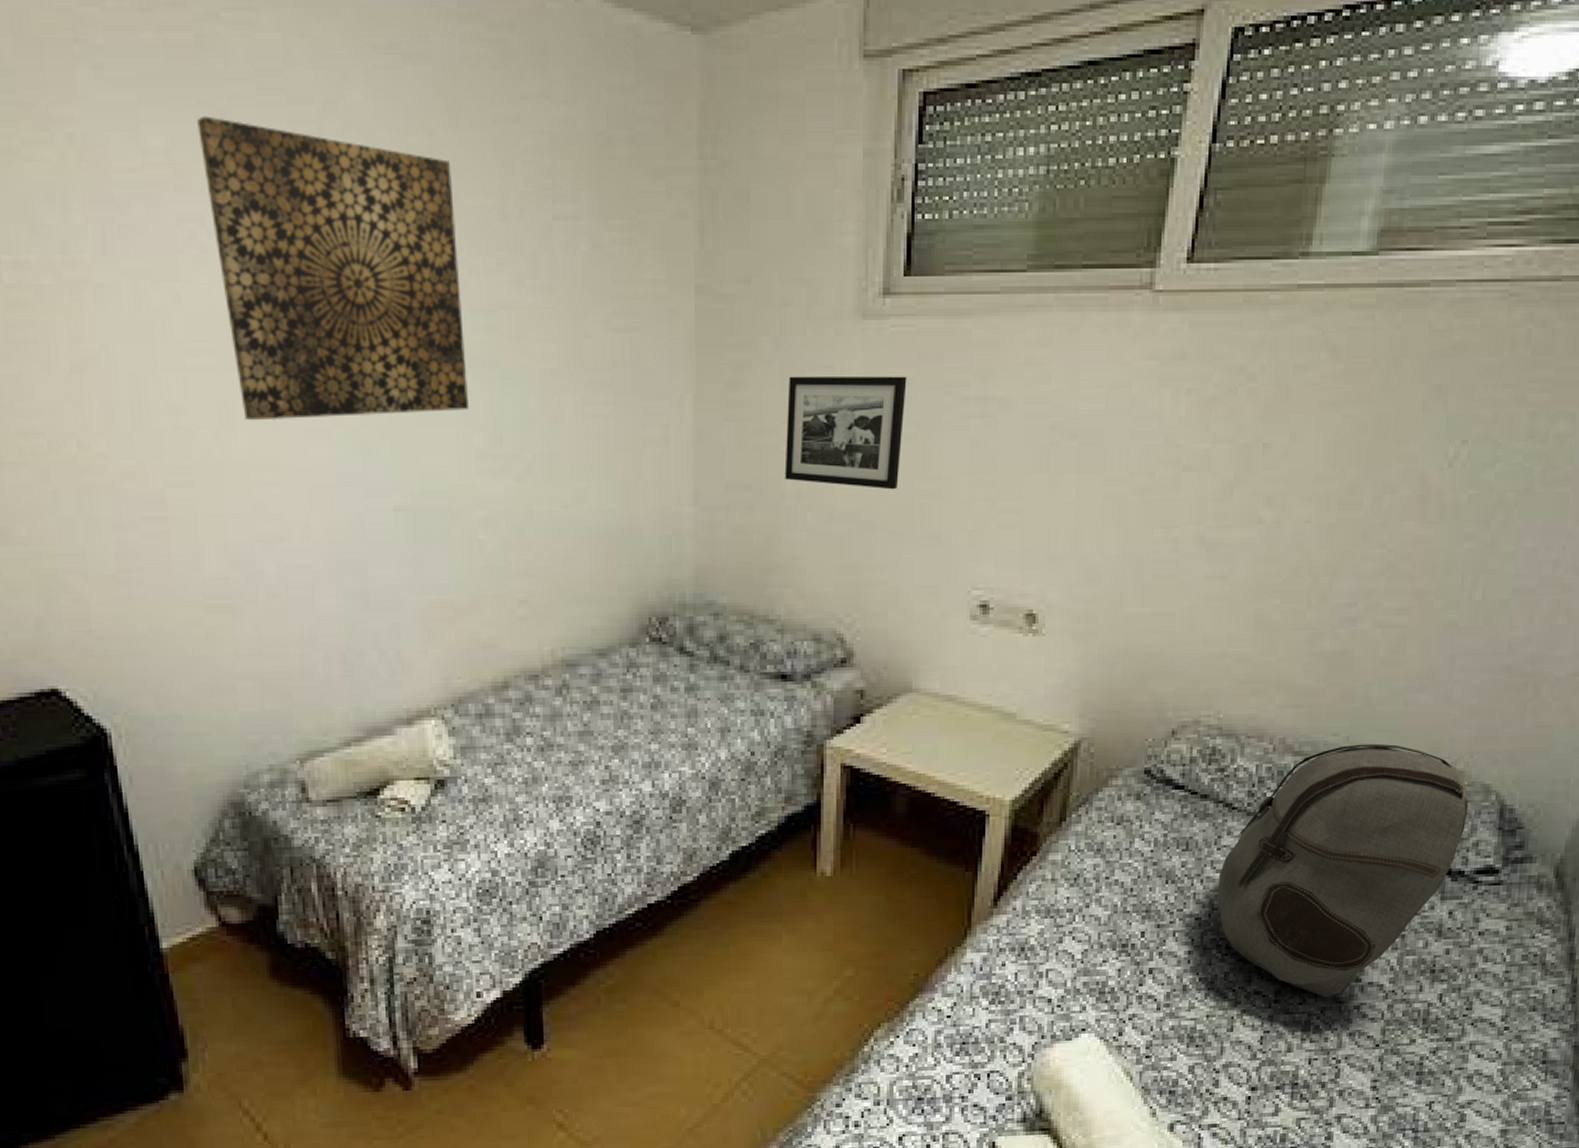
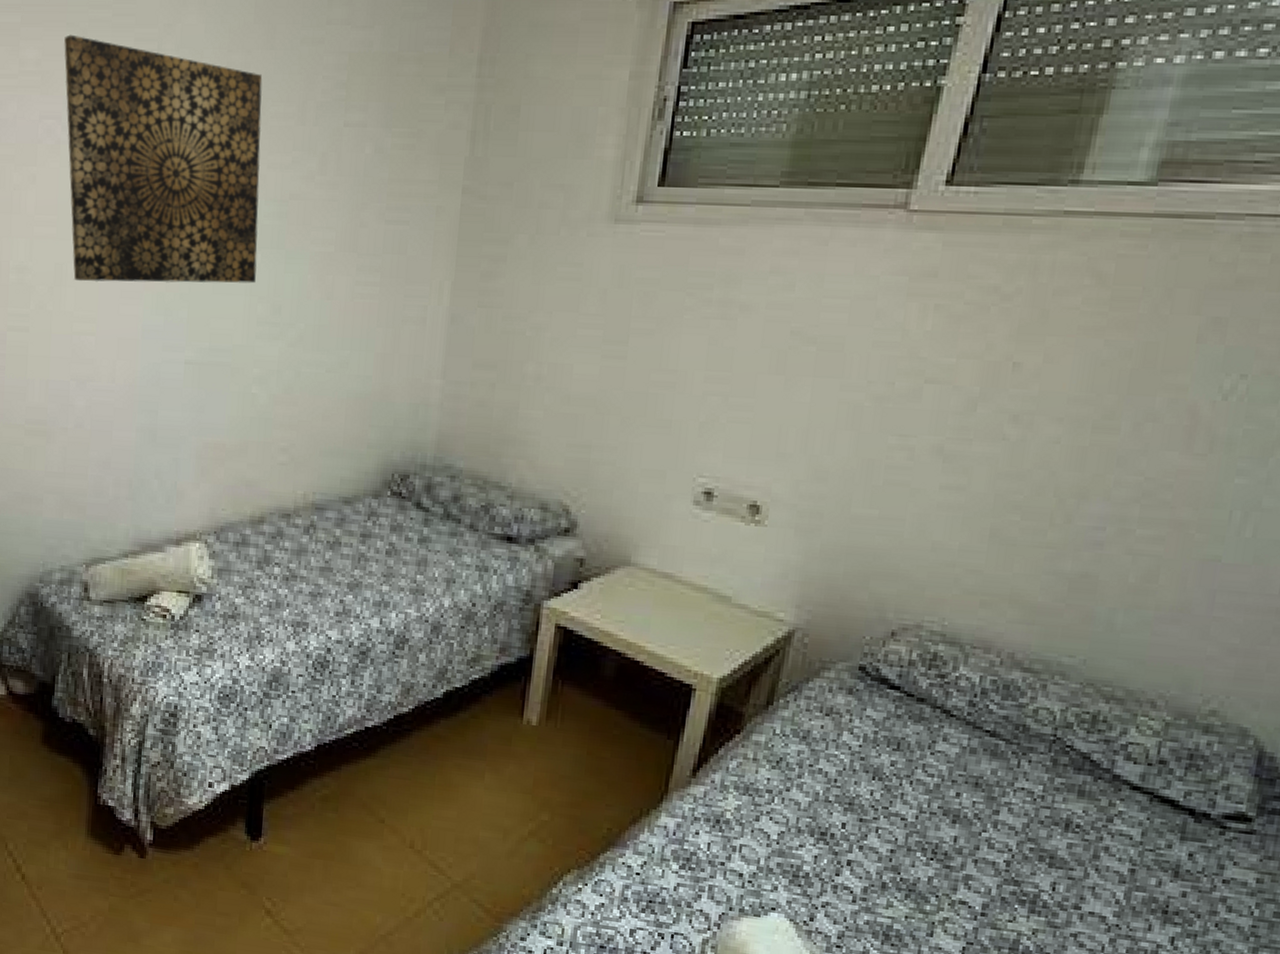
picture frame: present [784,375,907,490] -> none [527,270,652,379]
backpack: present [1217,743,1469,998] -> none [926,668,1221,920]

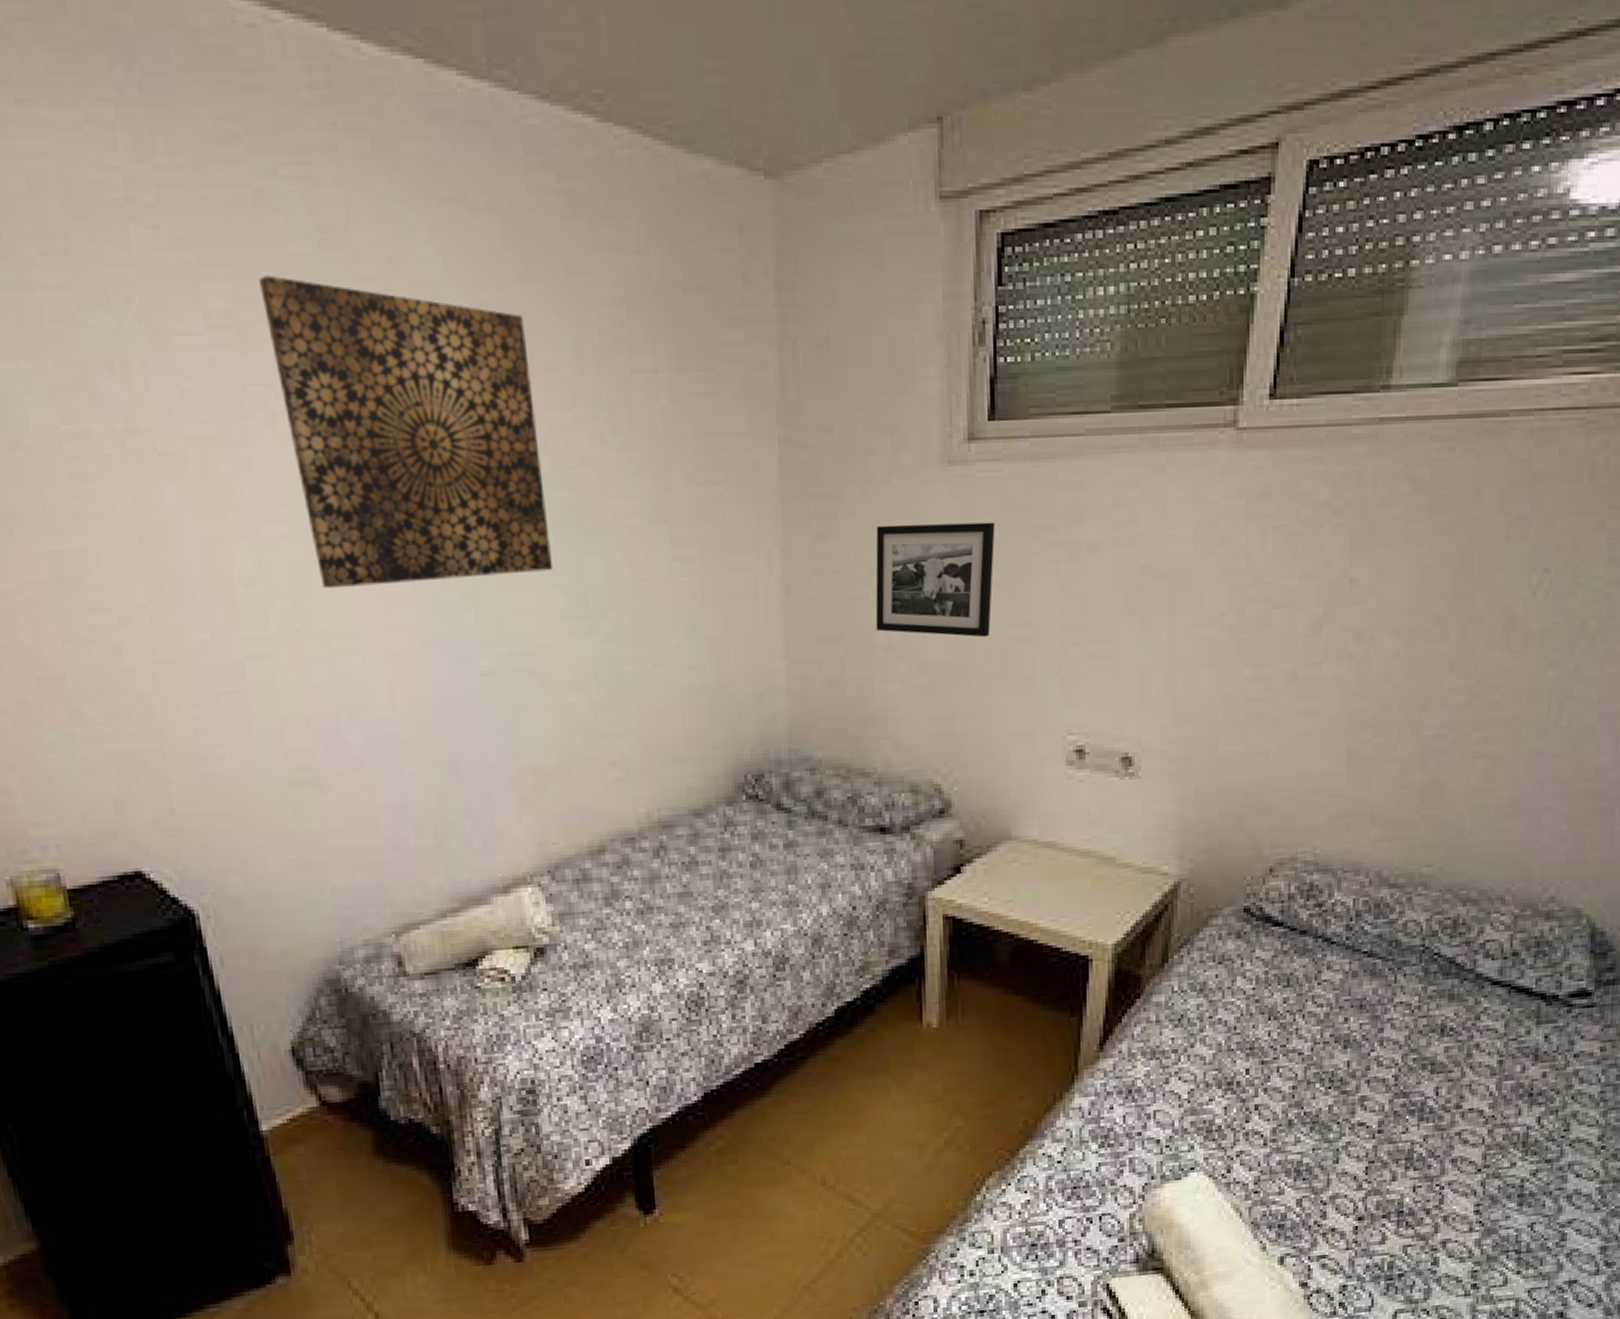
picture frame: none [527,270,652,379] -> present [875,522,995,638]

